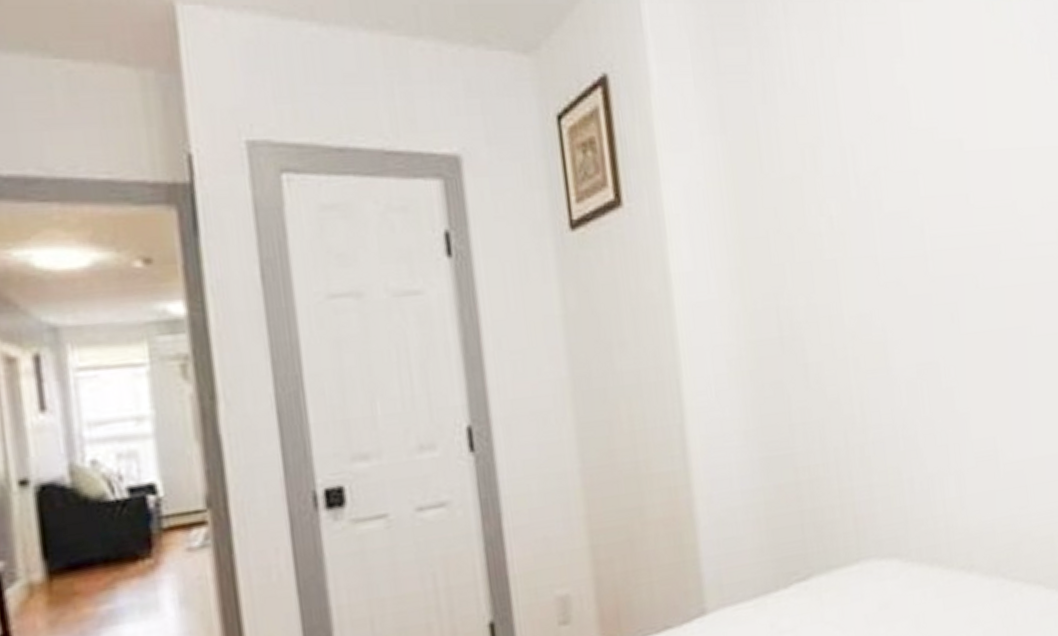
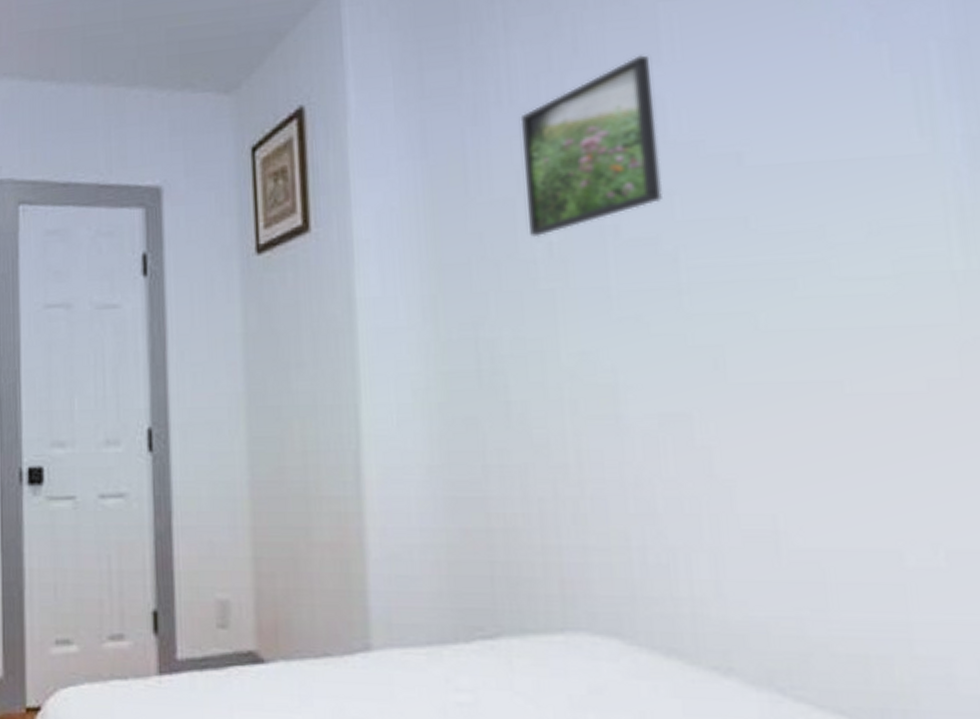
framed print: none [801,49,911,212] -> present [520,55,662,238]

